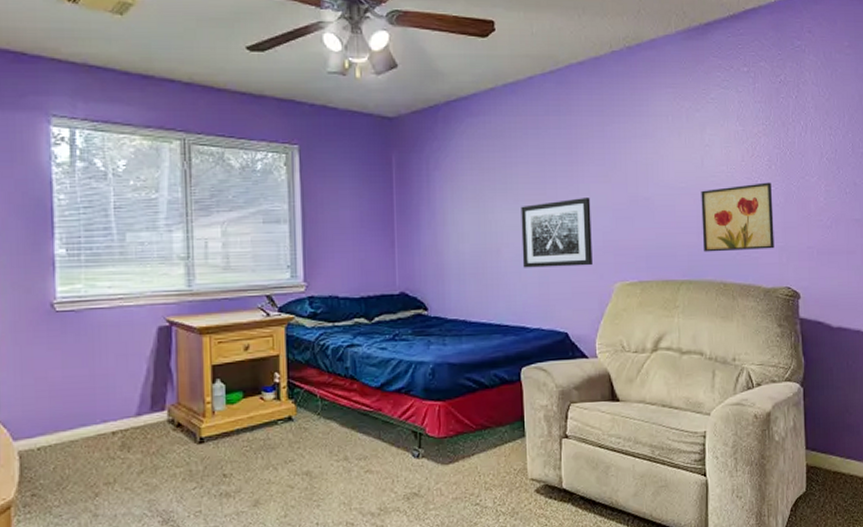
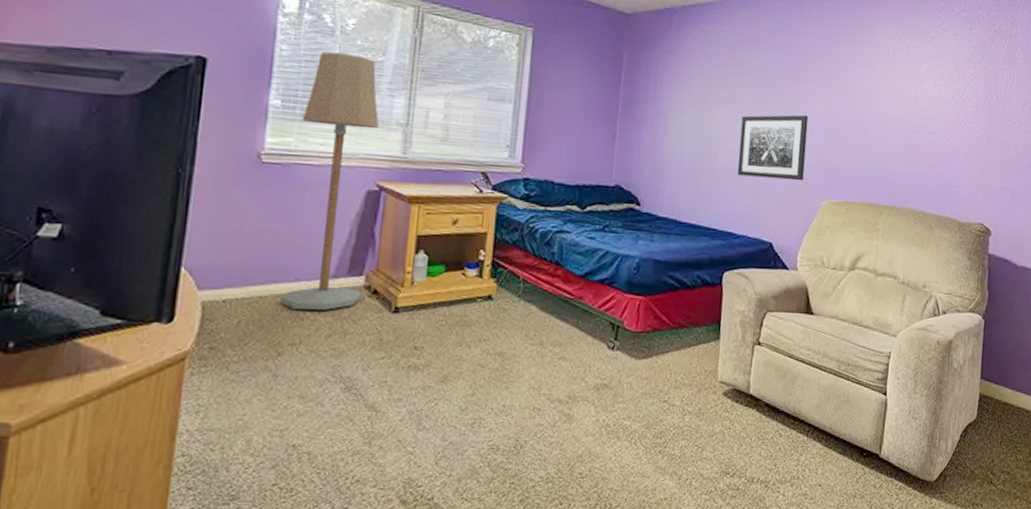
floor lamp: none [87,195,167,450] -> present [280,52,379,310]
wall art: present [701,182,775,252] -> none [908,122,977,186]

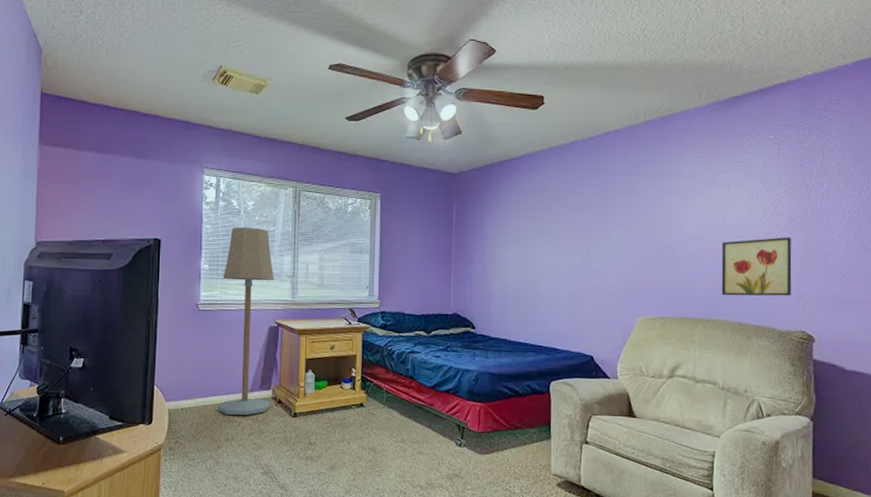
wall art: present [737,115,809,181] -> none [556,244,619,301]
wall art: none [908,122,977,186] -> present [721,237,792,296]

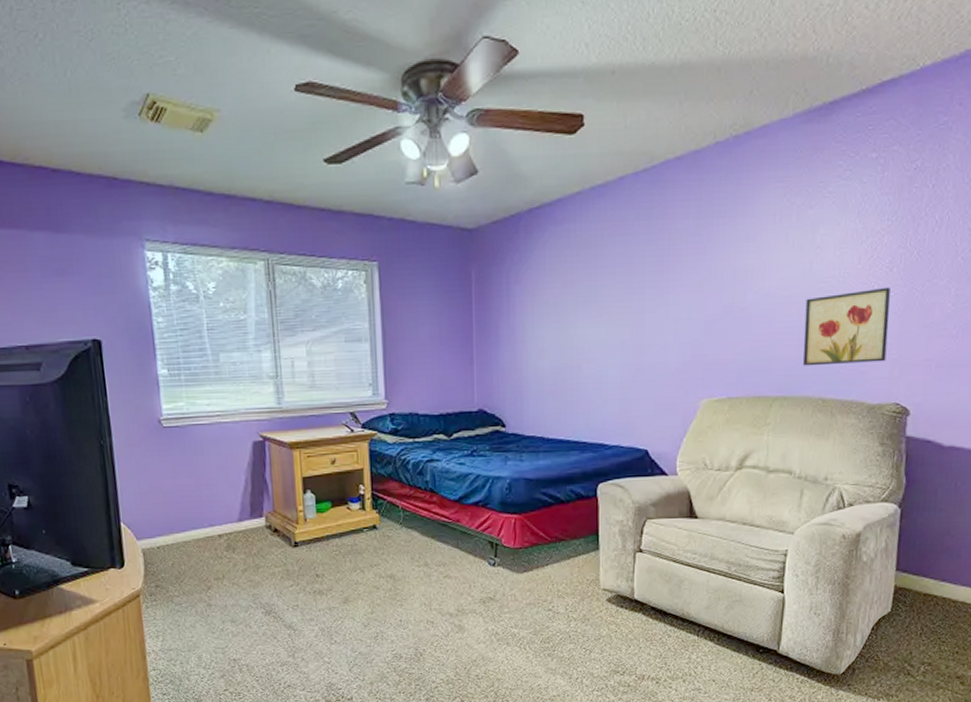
floor lamp: present [217,227,274,415] -> none [187,317,266,550]

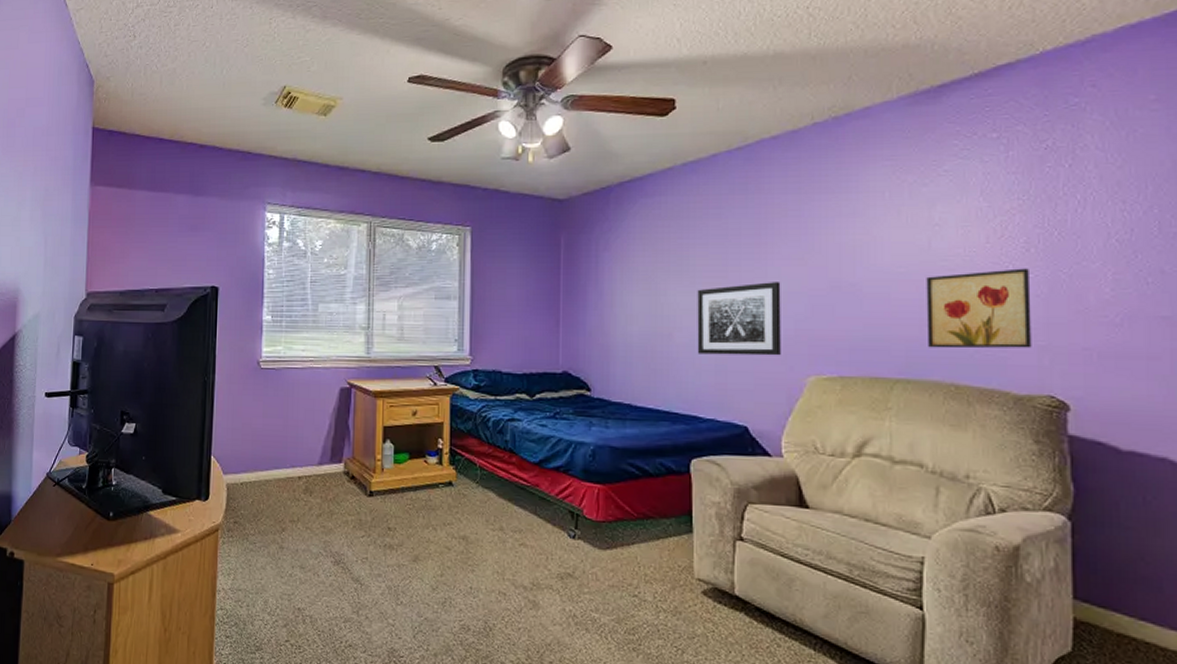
wall art: none [604,309,680,384] -> present [697,282,781,356]

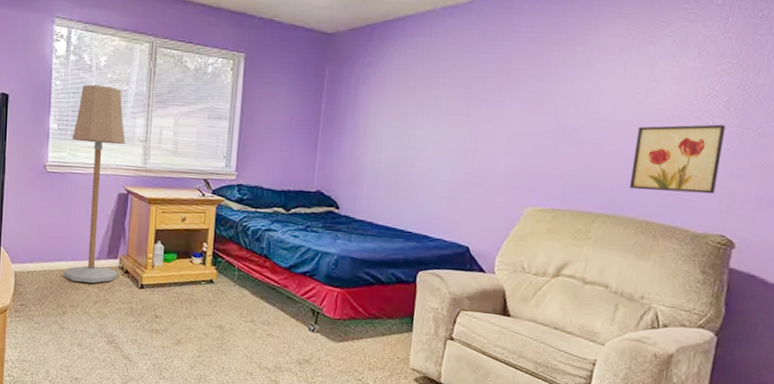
floor lamp: none [281,271,346,493] -> present [63,84,126,283]
wall art: present [697,282,781,356] -> none [434,122,514,188]

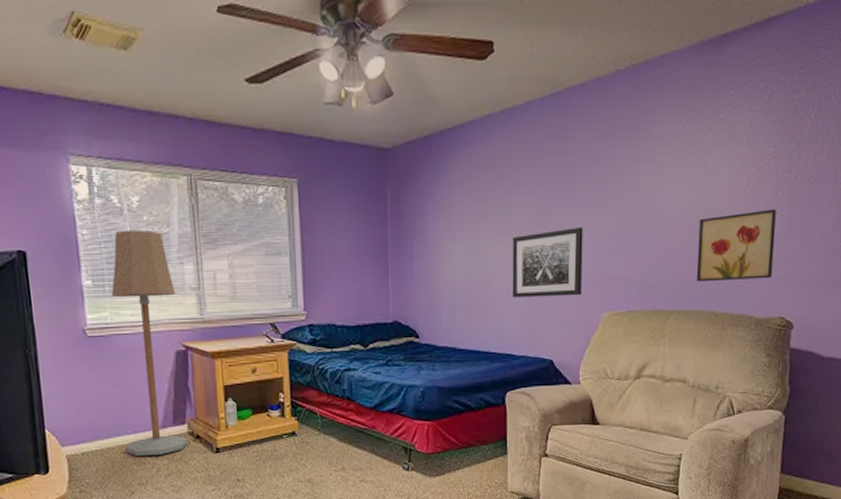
wall art: none [434,122,514,188] -> present [512,227,584,298]

